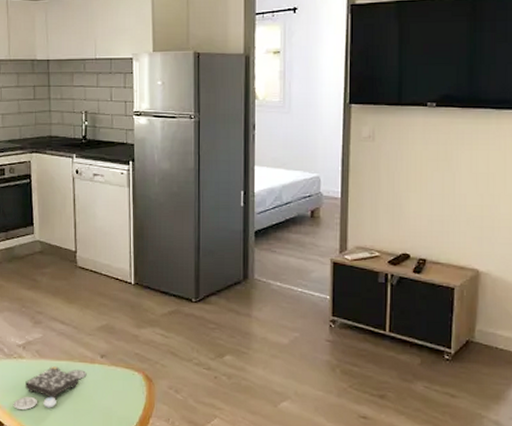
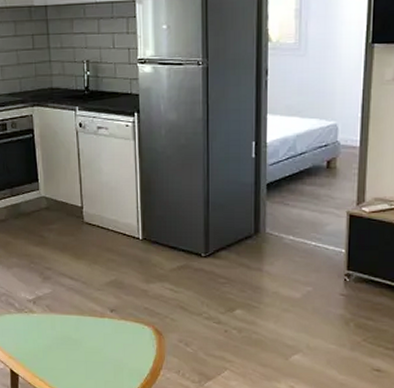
board game: present [13,366,87,410] -> none [26,320,97,361]

